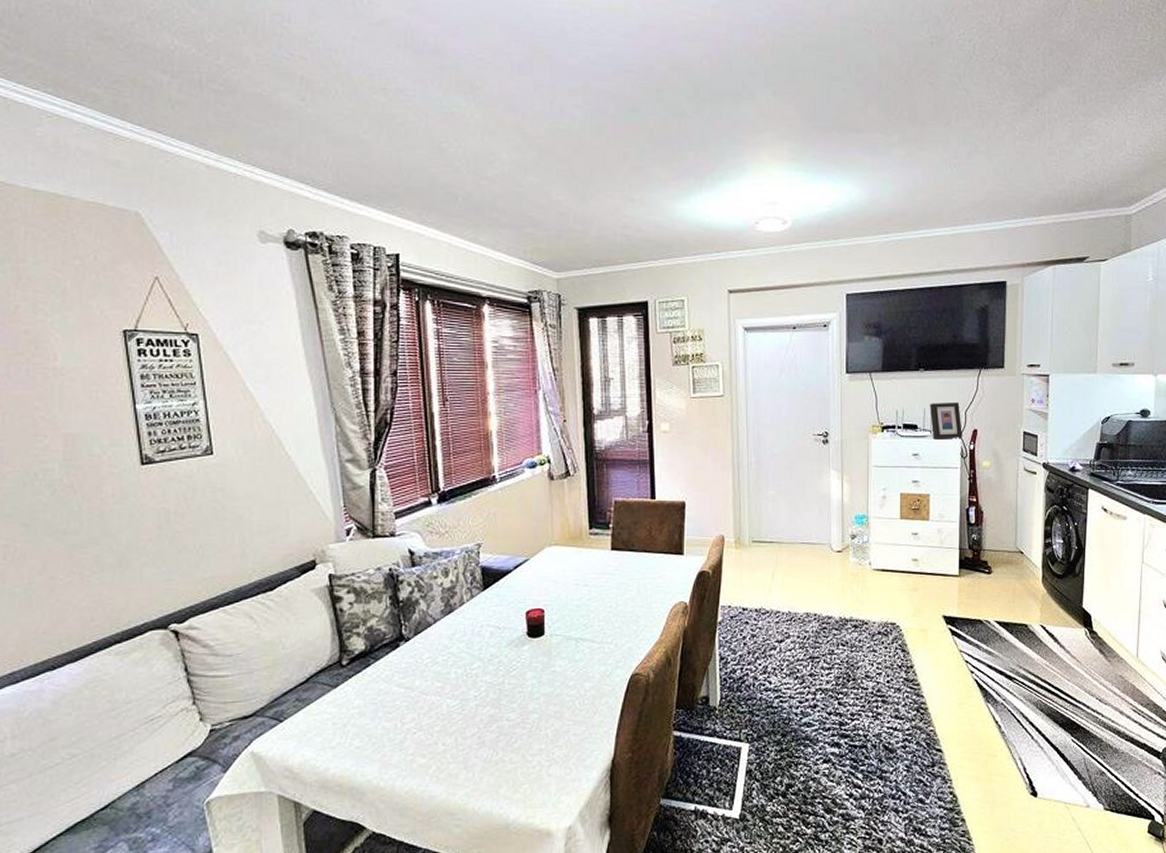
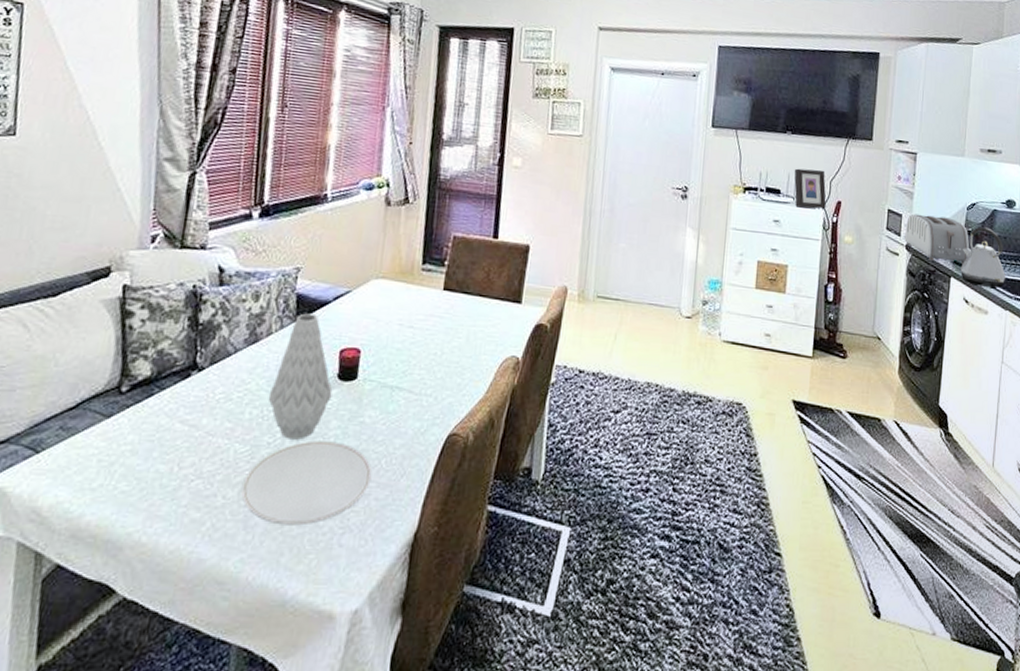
plate: none [458,689,568,763] -> present [241,440,372,526]
vase: none [469,582,524,692] -> present [268,313,333,440]
toaster: none [1041,433,1105,477] -> present [904,213,969,265]
kettle: none [1097,438,1143,495] -> present [960,226,1006,289]

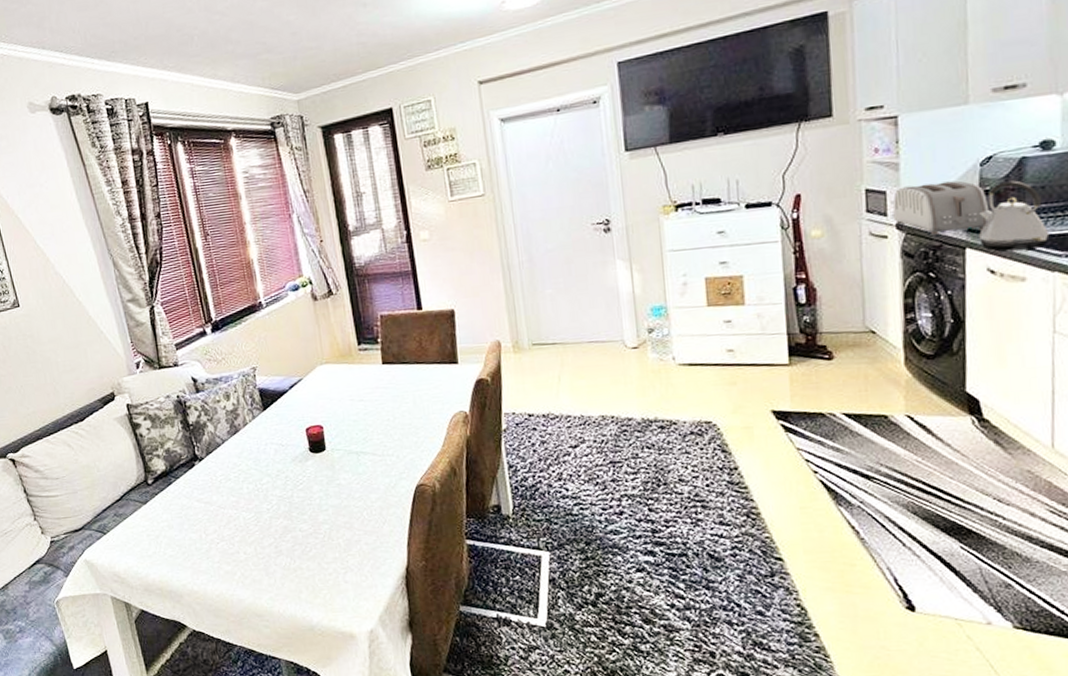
plate: present [241,440,372,526] -> none [256,502,359,570]
vase: present [268,313,333,440] -> none [258,402,309,505]
picture frame: present [794,168,826,209] -> none [734,165,781,212]

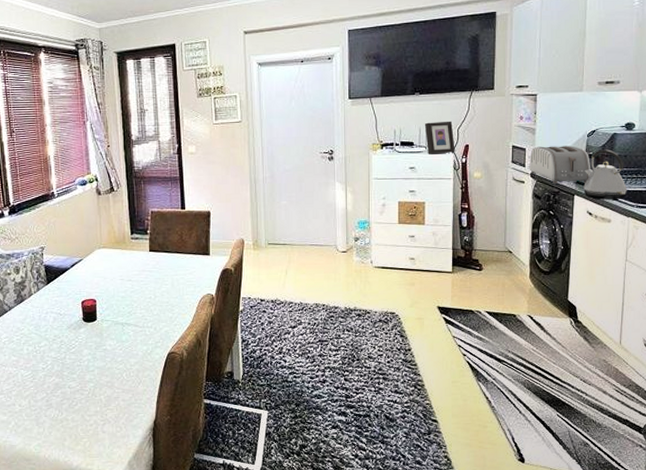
picture frame: none [734,165,781,212] -> present [424,121,455,154]

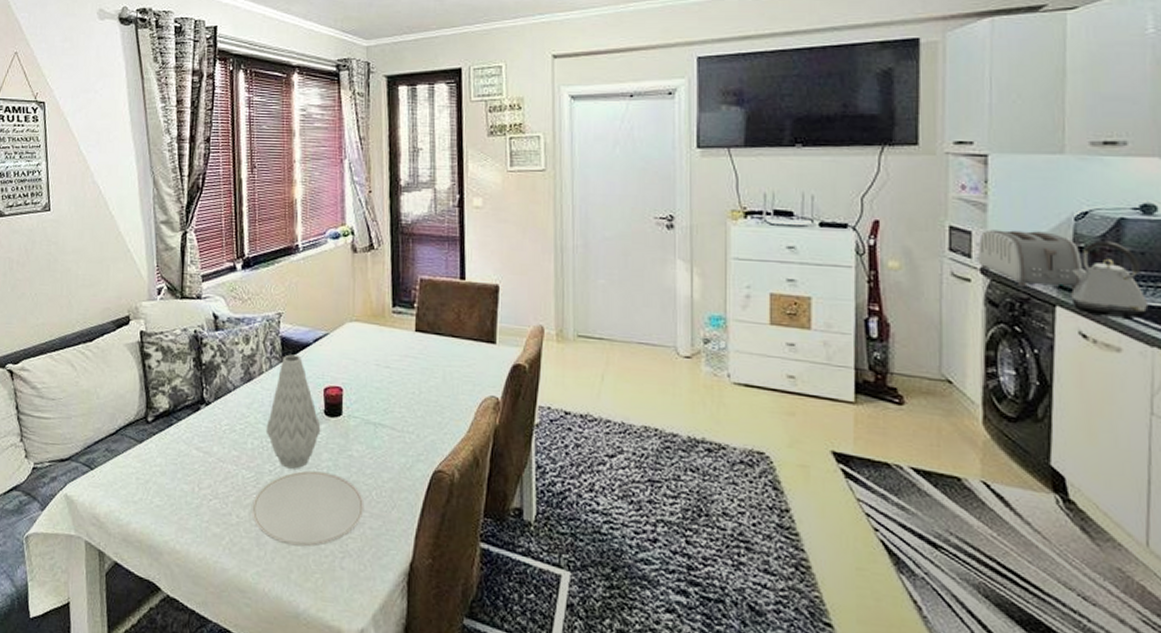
plate: none [31,364,118,421] -> present [252,470,365,547]
vase: none [37,278,81,365] -> present [265,354,321,469]
picture frame: present [424,121,455,154] -> none [809,185,858,231]

